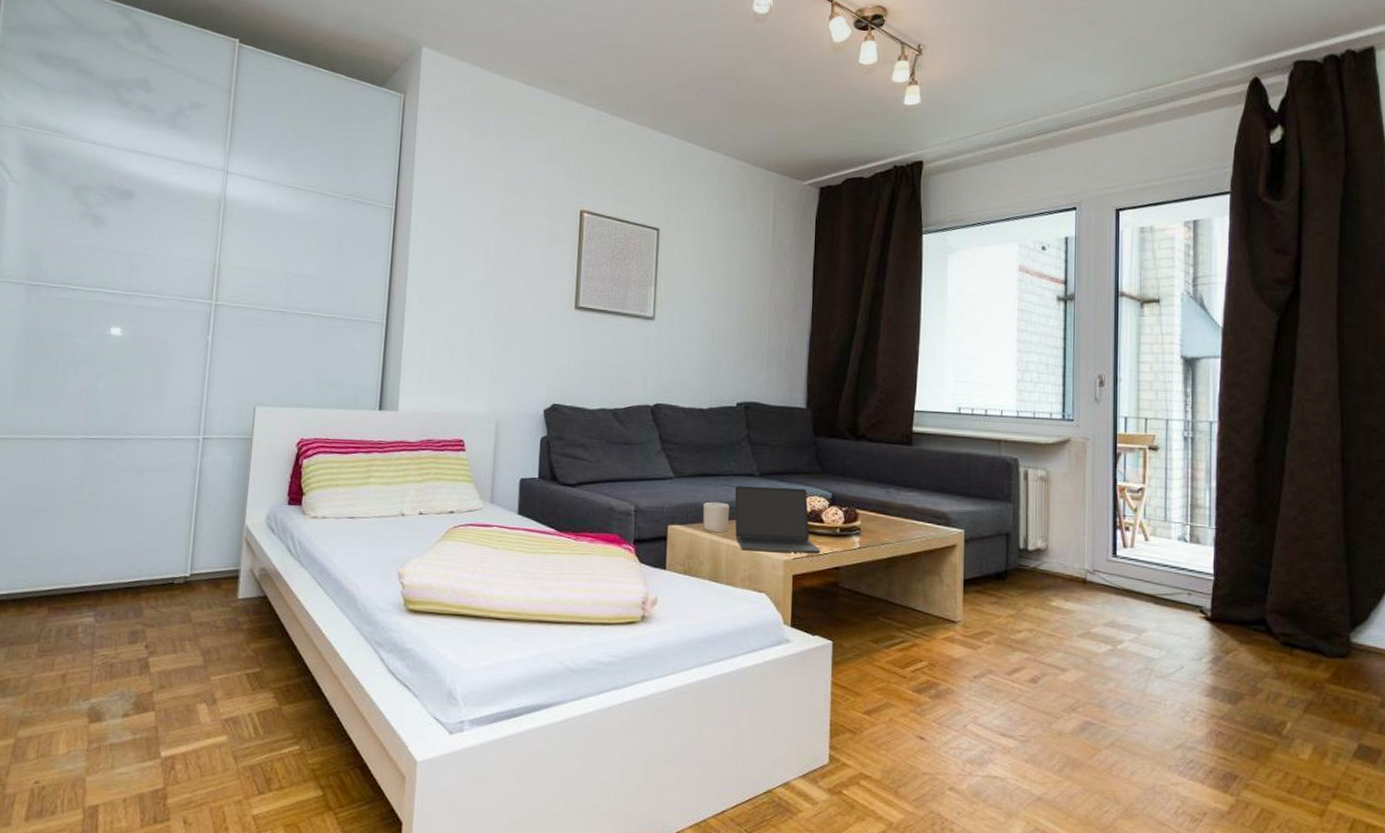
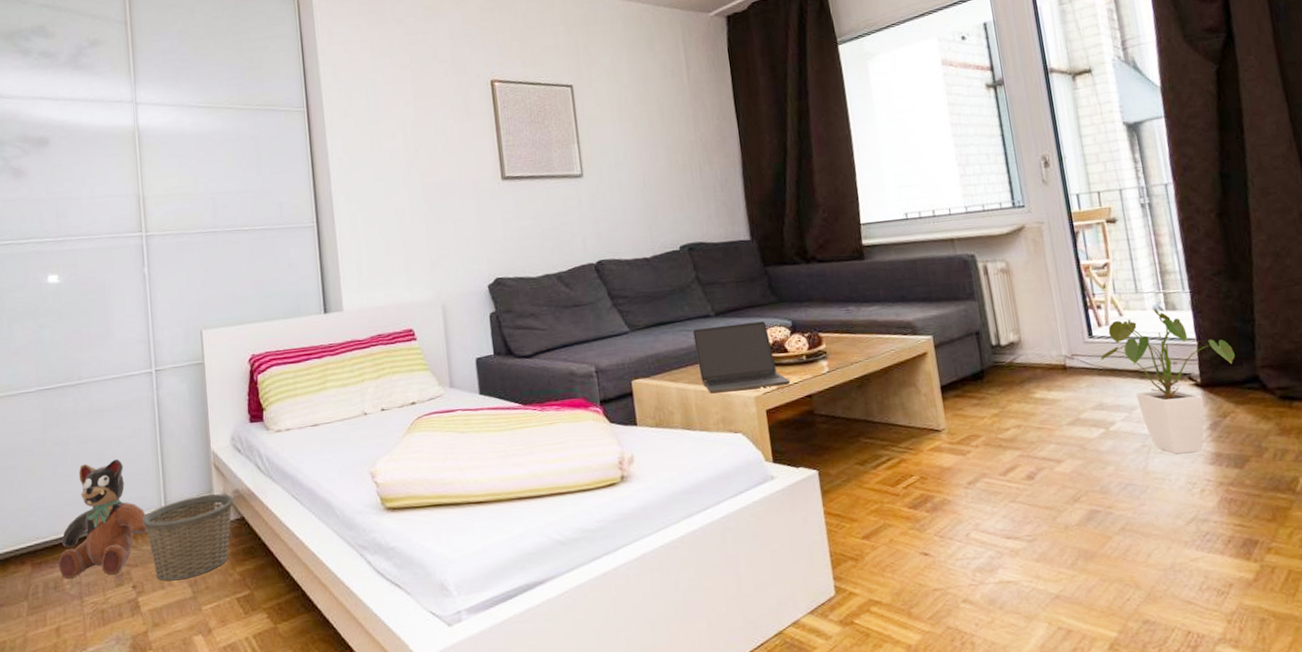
stuffed animal: none [74,518,170,632] -> present [57,459,147,579]
basket: none [166,568,260,647] -> present [143,494,234,581]
mug: present [702,501,729,533] -> none [663,348,693,381]
house plant: none [1119,539,1247,683] -> present [1100,308,1235,455]

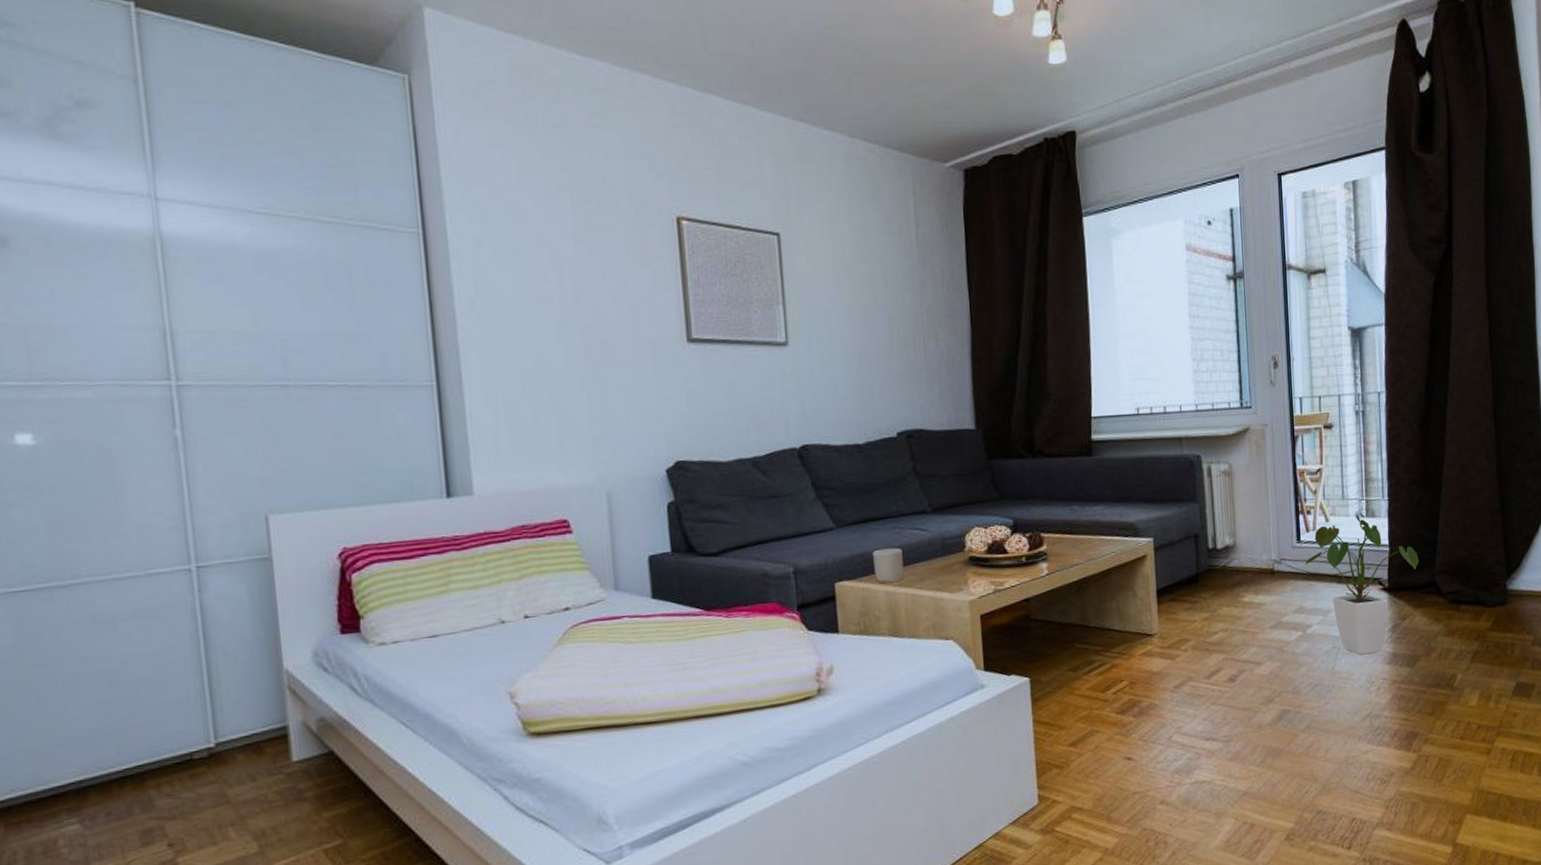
stuffed animal: present [57,459,147,579] -> none [47,683,188,841]
basket: present [143,494,234,581] -> none [181,723,318,835]
mug: none [663,348,693,381] -> present [872,547,904,584]
laptop: present [693,321,791,394] -> none [906,519,1008,598]

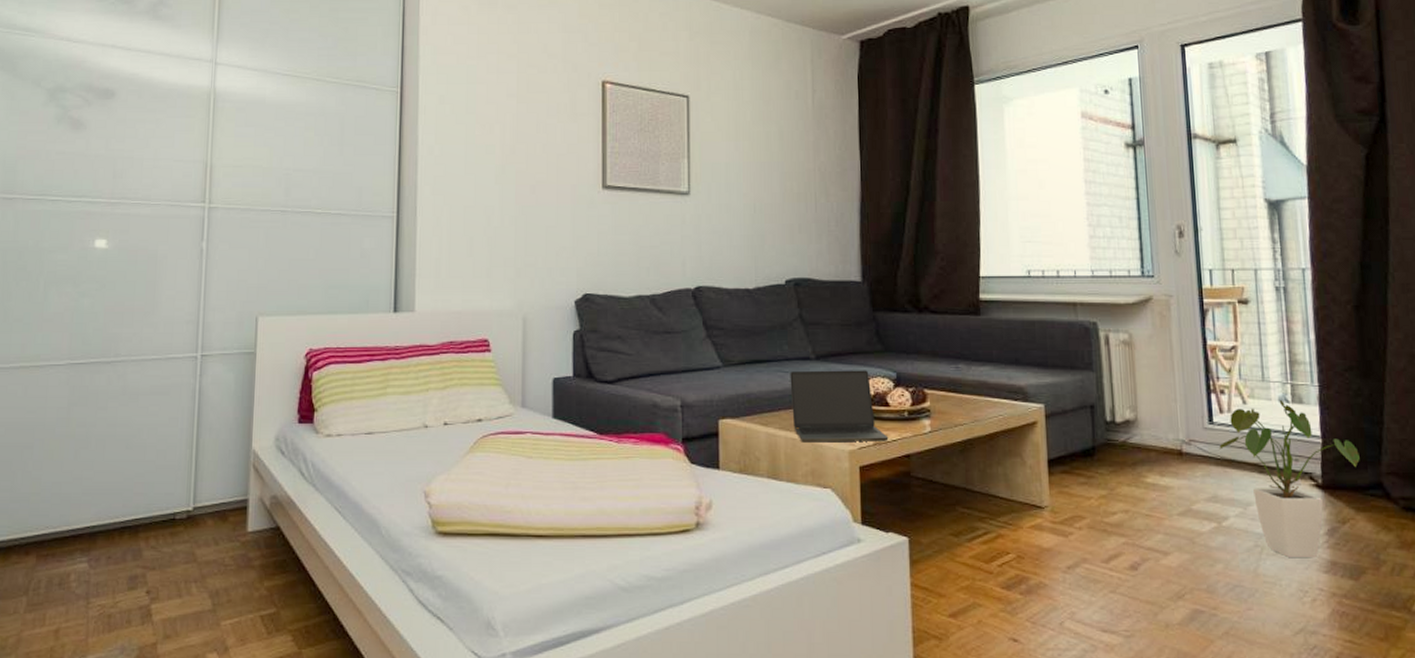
mug: present [872,547,904,584] -> none [755,391,785,425]
laptop: none [906,519,1008,598] -> present [790,370,889,443]

